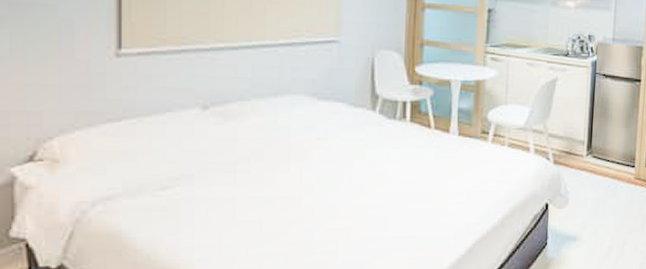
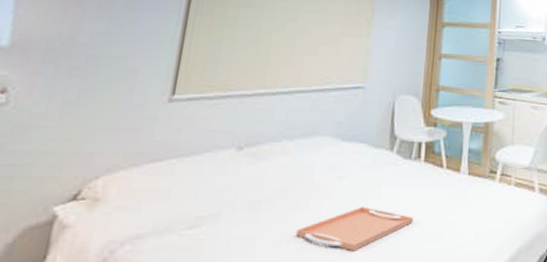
serving tray: none [278,167,401,211] -> present [296,206,414,252]

